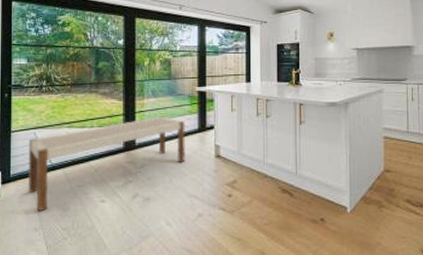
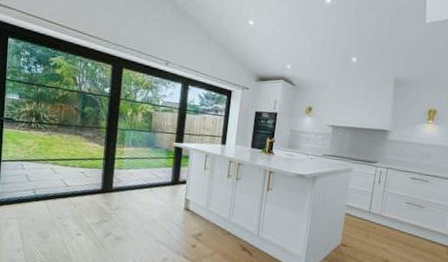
bench: present [29,116,185,212] -> none [14,164,160,236]

